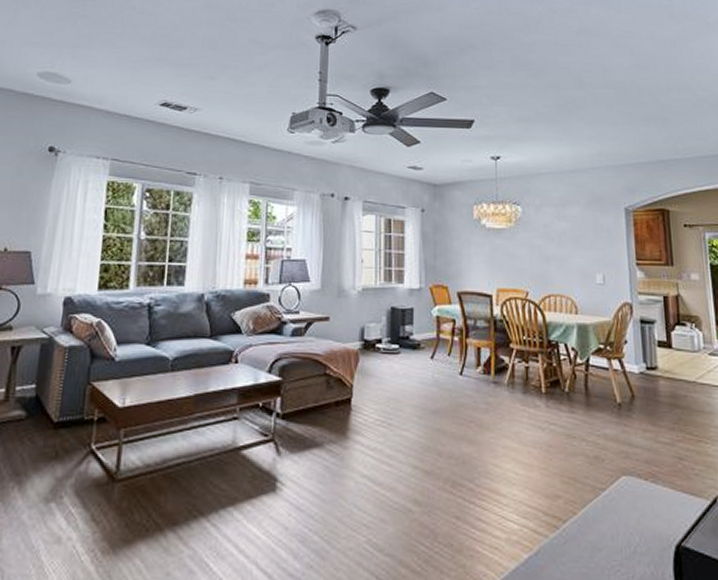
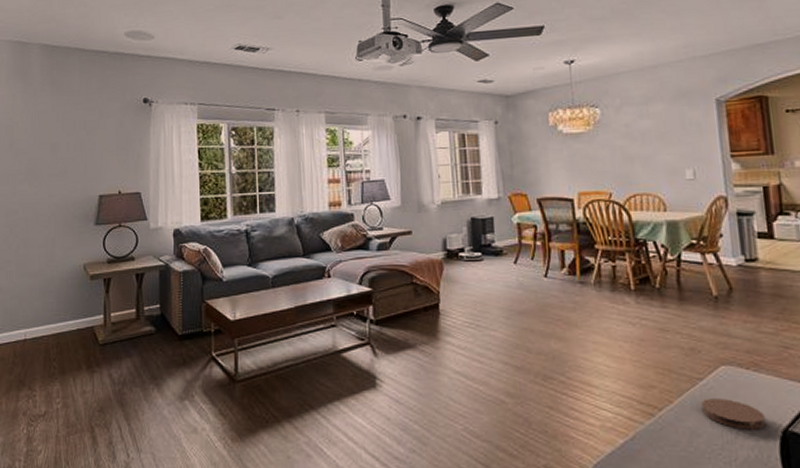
coaster: none [603,510,661,545] -> present [701,398,766,430]

